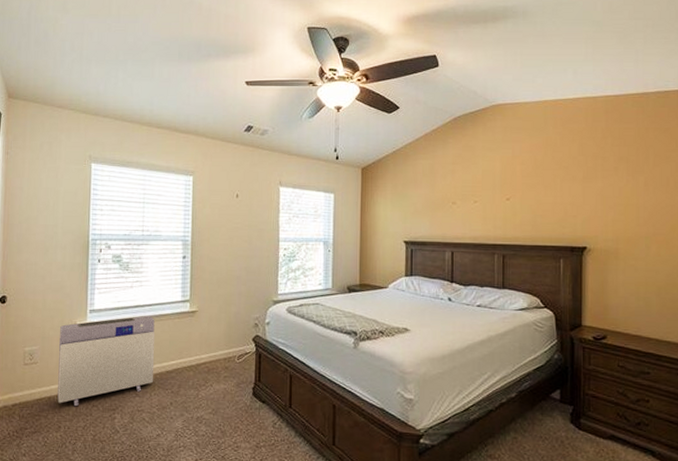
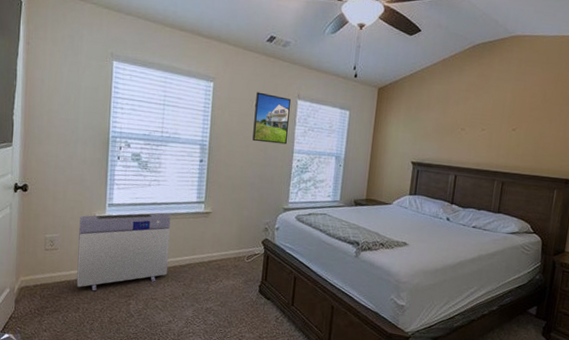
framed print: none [236,182,274,234] -> present [252,92,292,145]

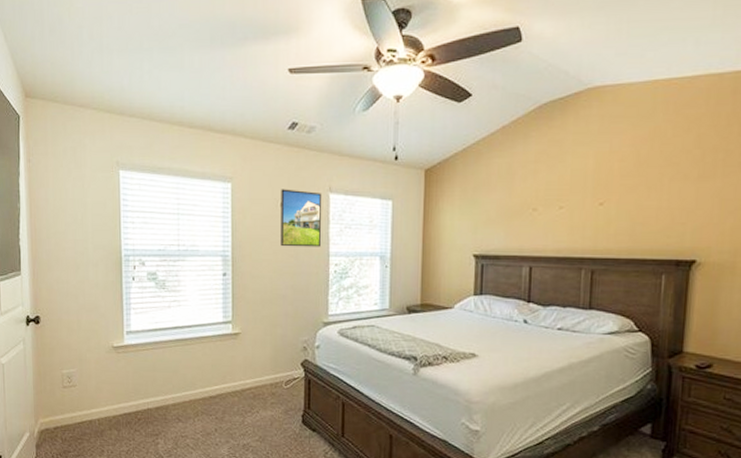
air purifier: present [76,213,171,291] -> none [97,338,197,431]

